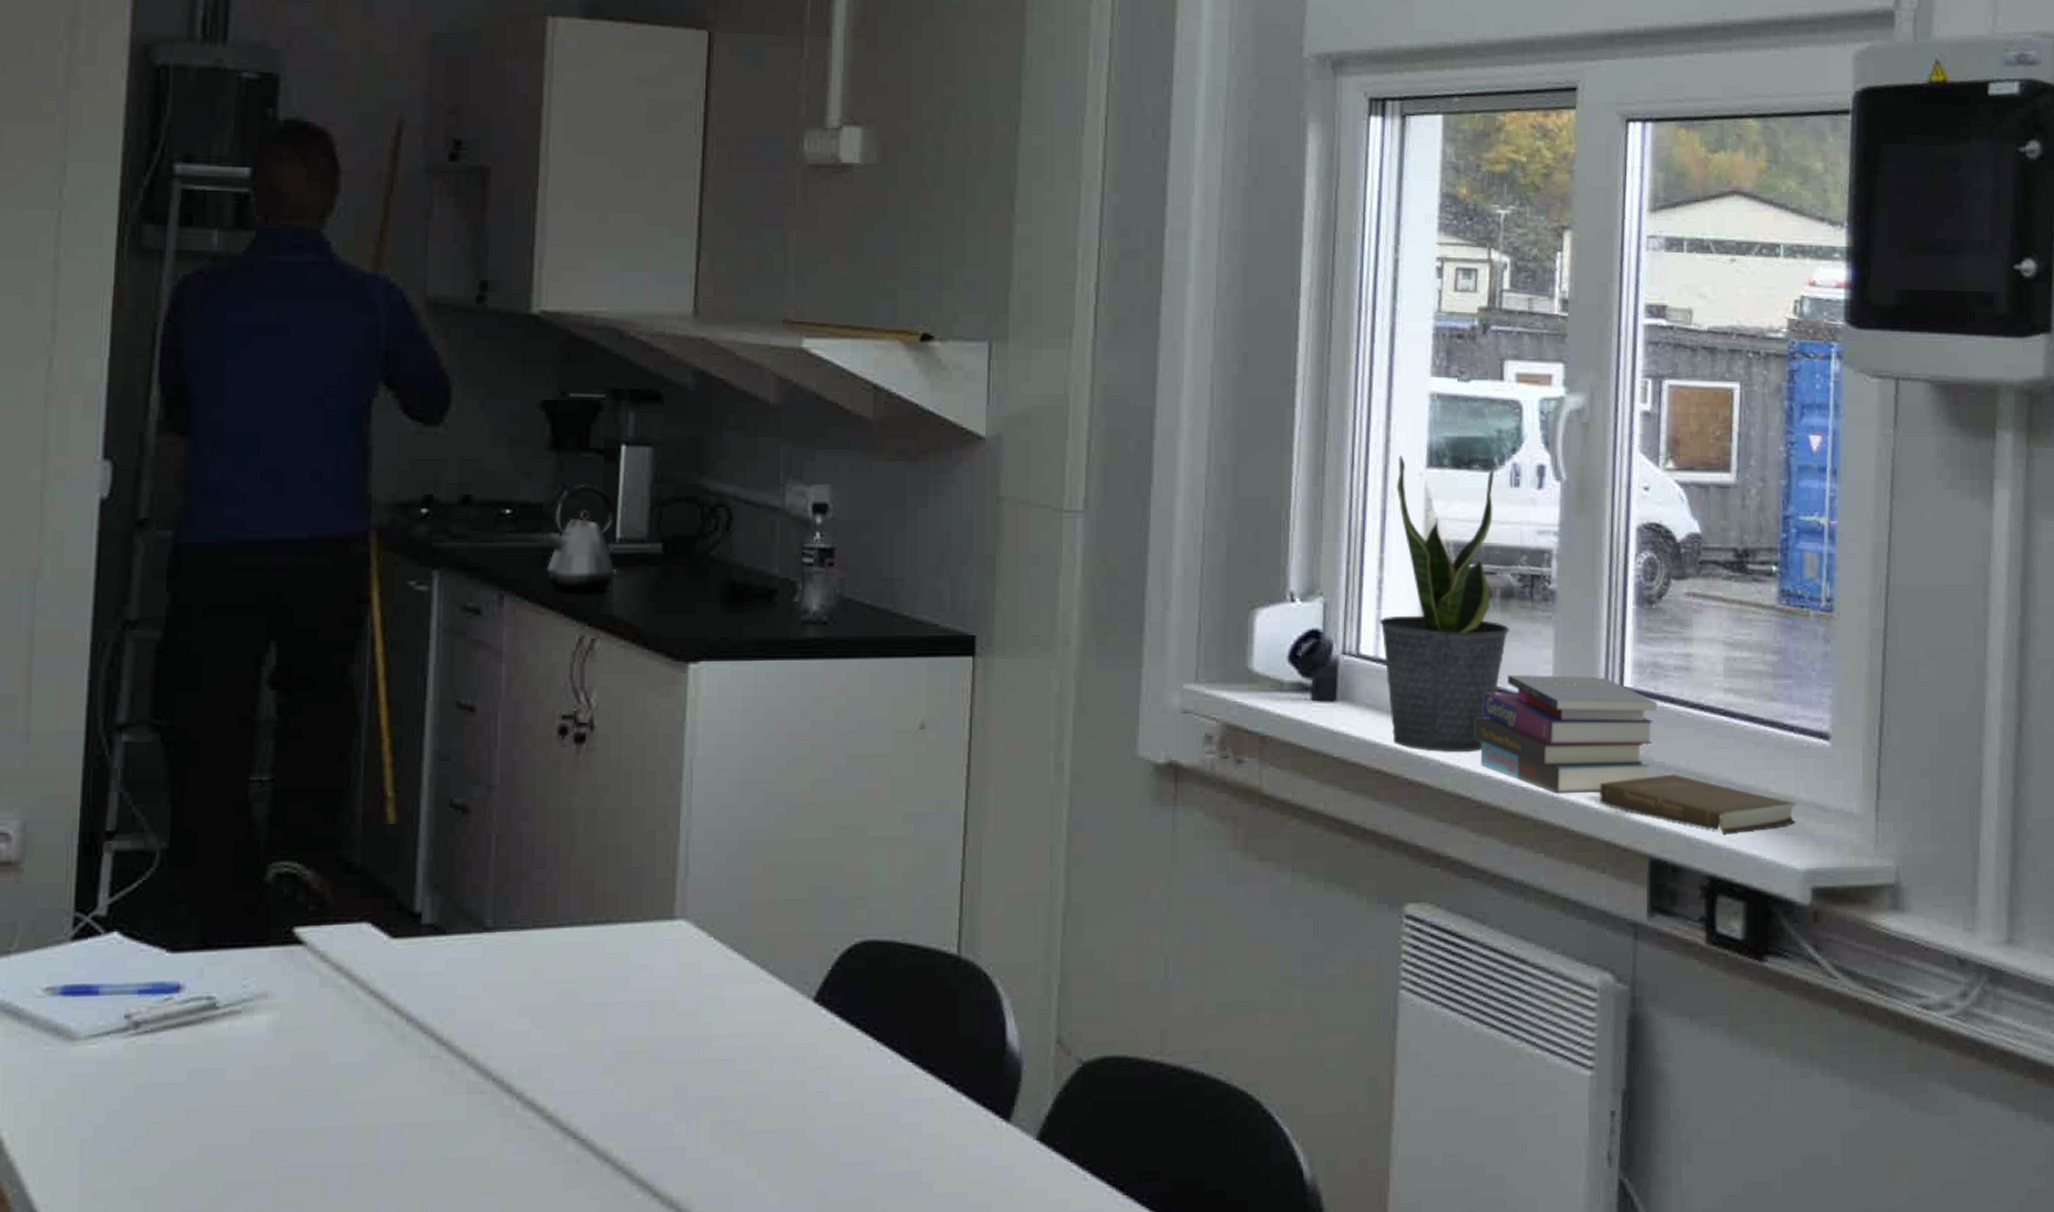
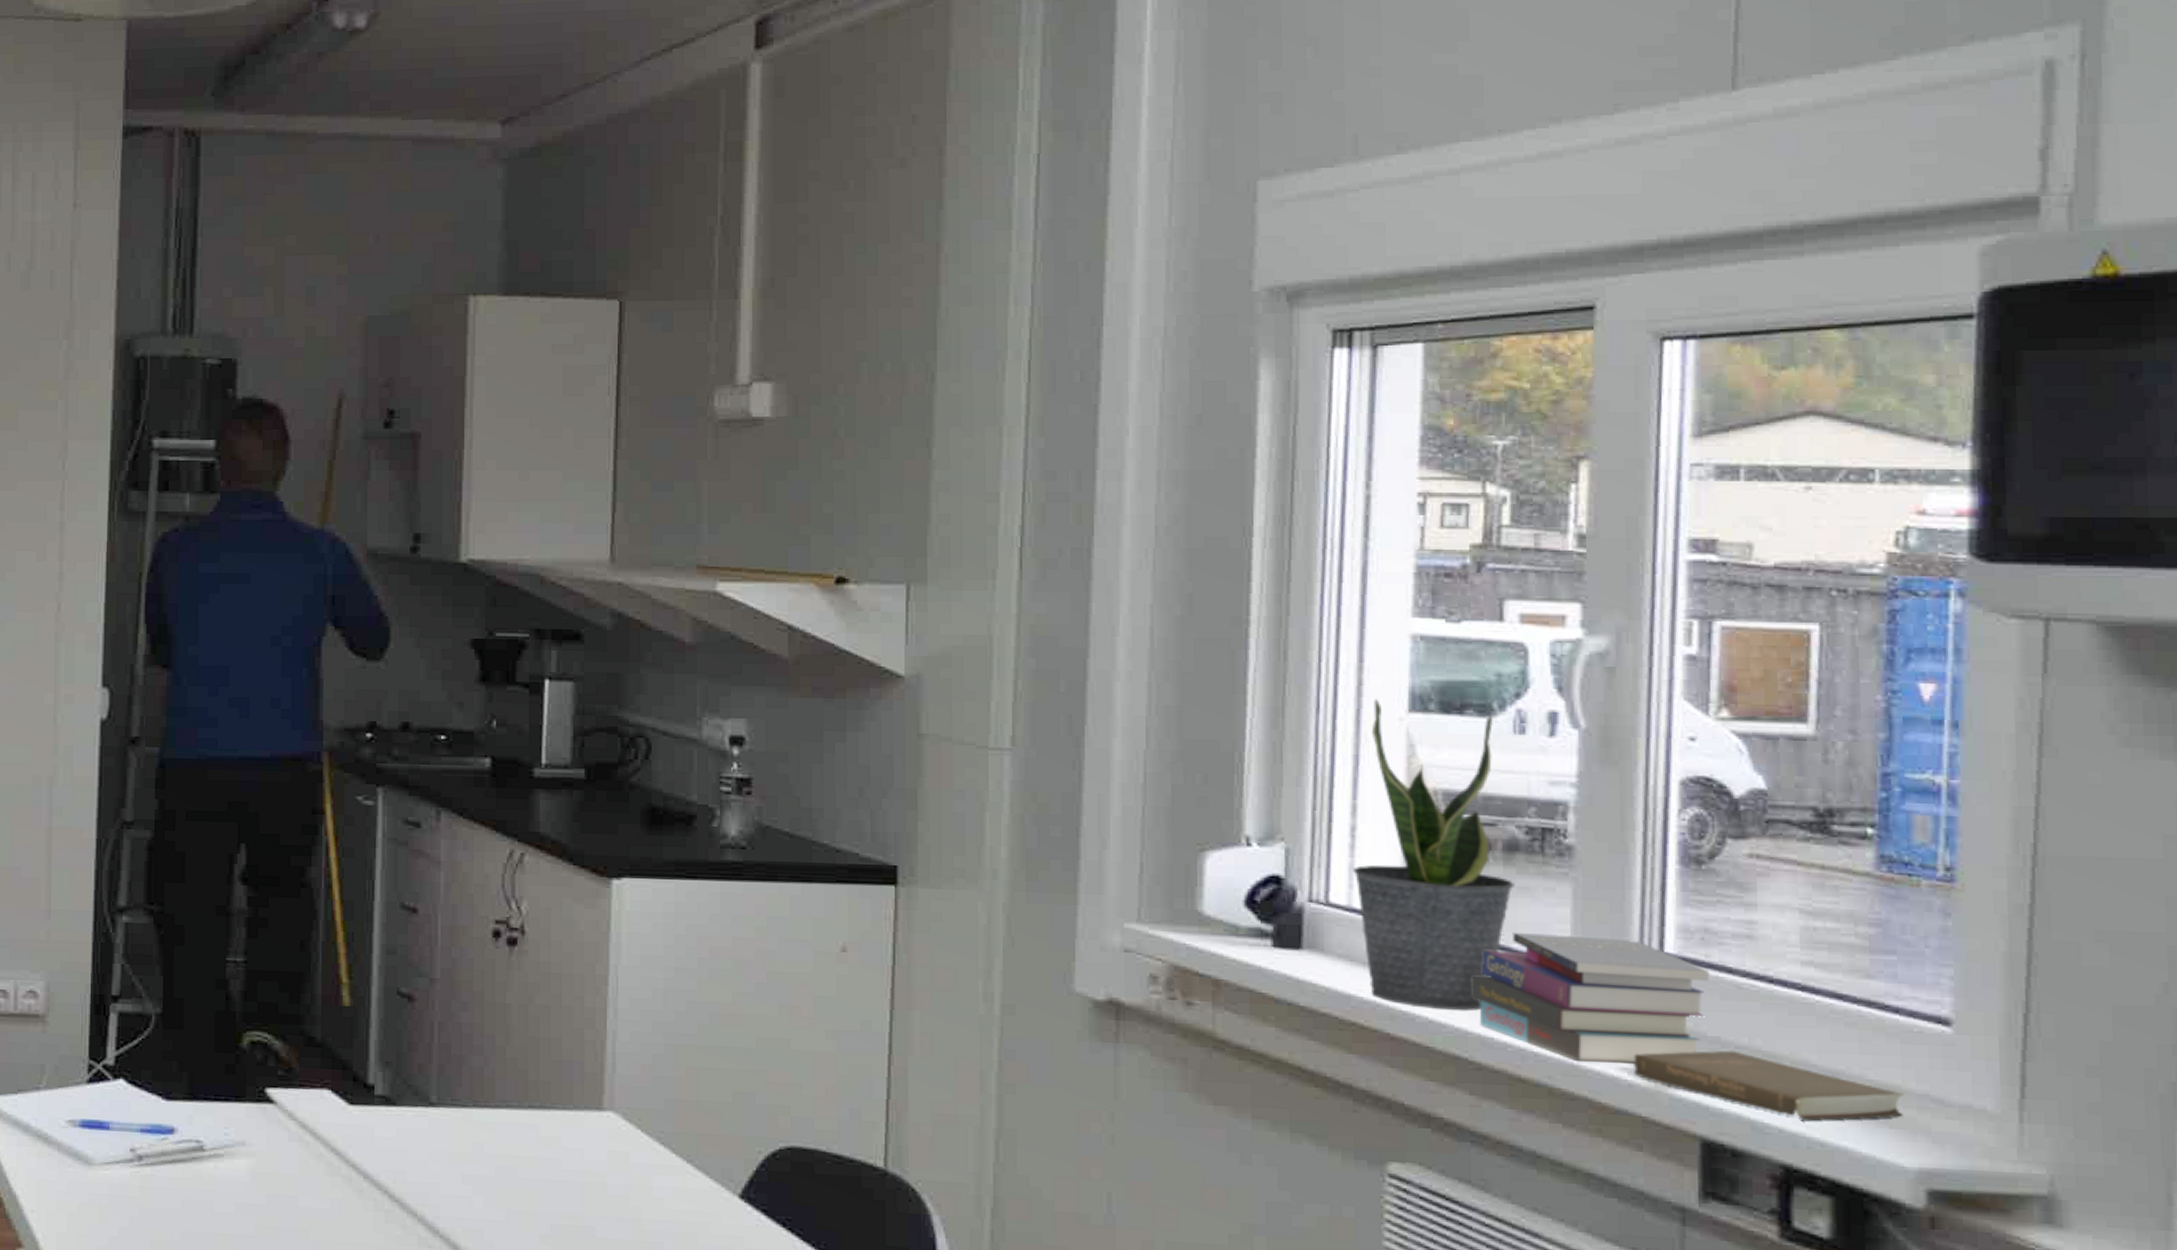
kettle: present [544,483,618,594] -> none [475,714,544,813]

